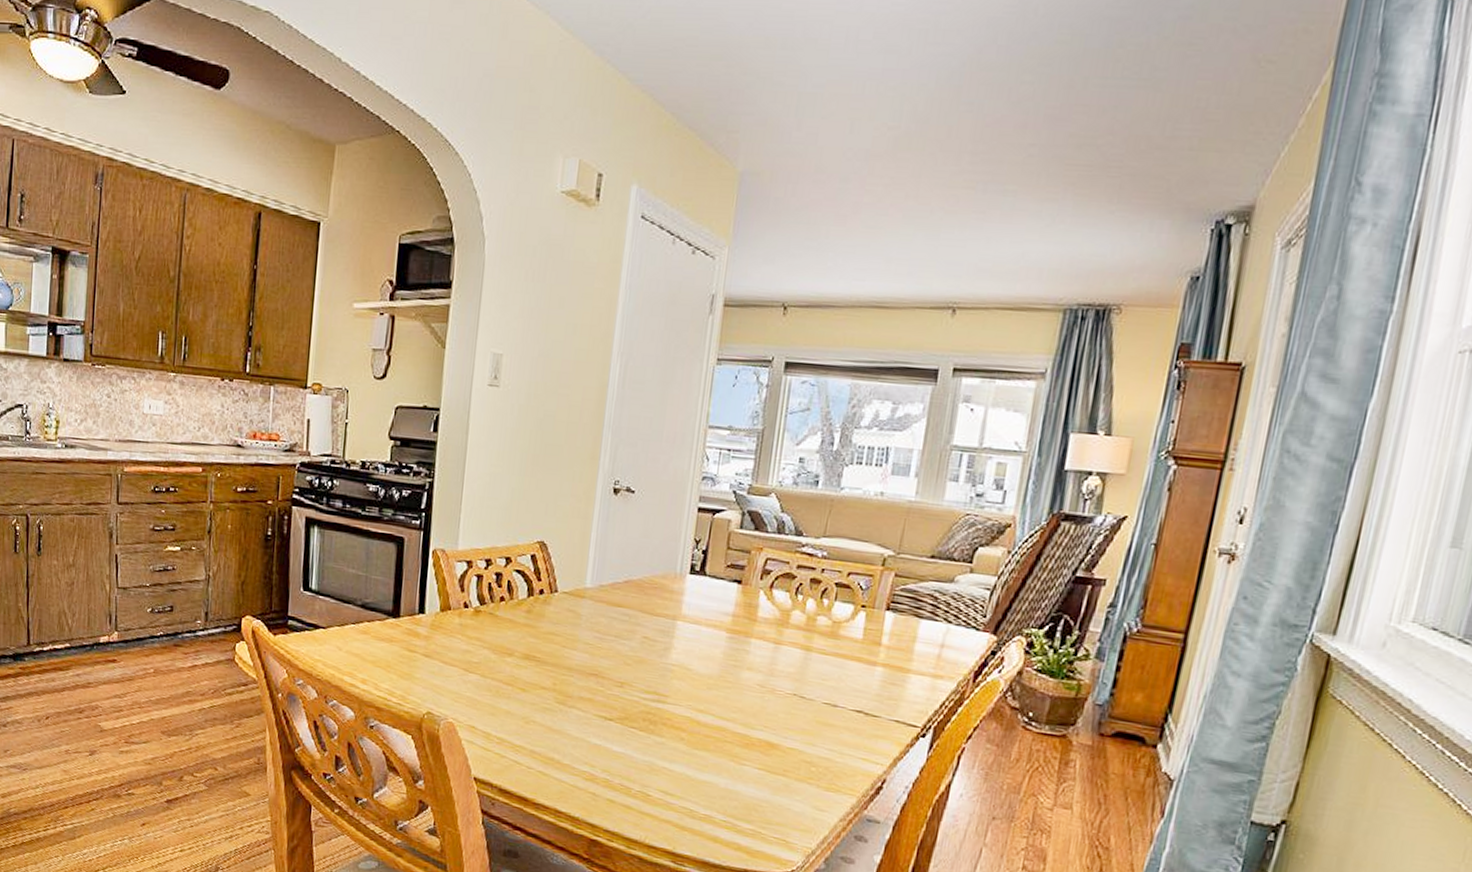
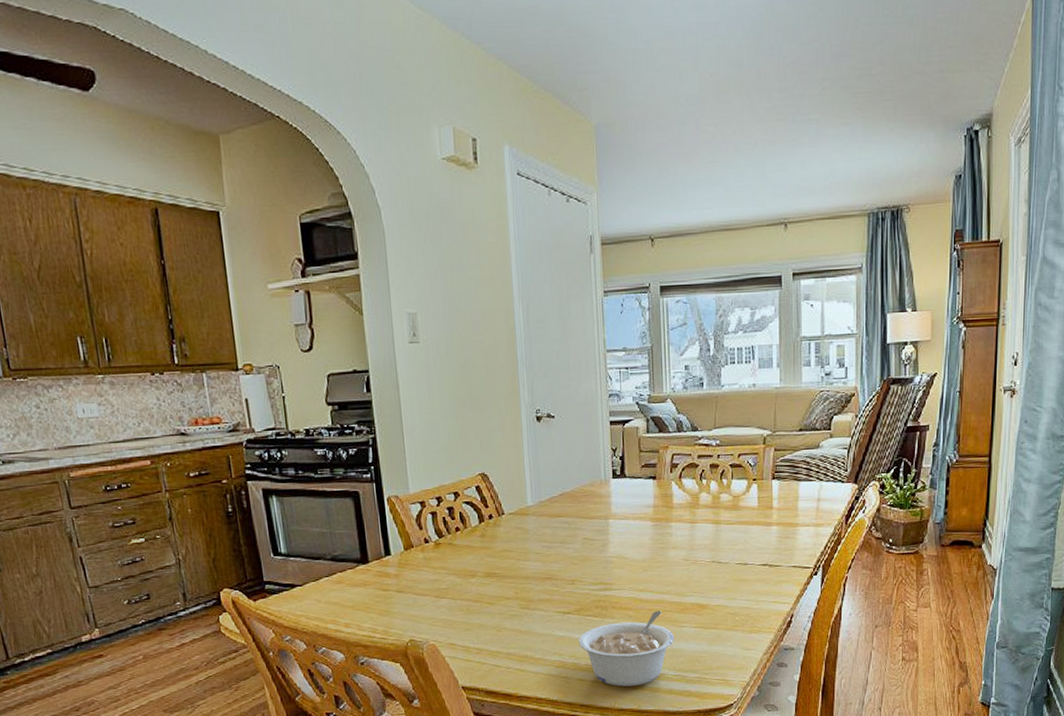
legume: none [615,739,731,824] -> present [578,611,674,687]

